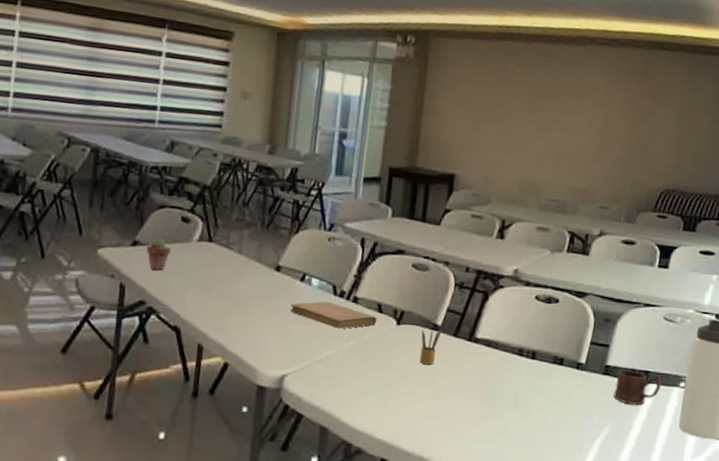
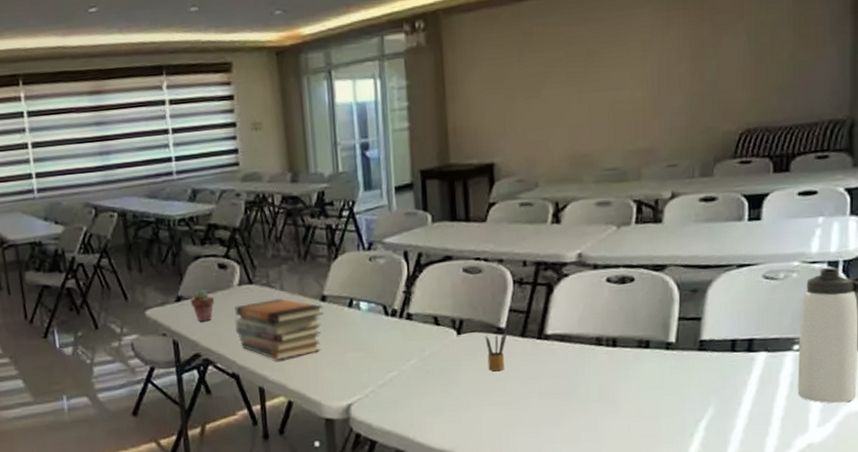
book stack: none [186,260,276,321] -> present [235,299,324,361]
notebook: present [290,301,377,329] -> none [343,323,436,350]
mug: present [613,369,662,405] -> none [714,340,771,379]

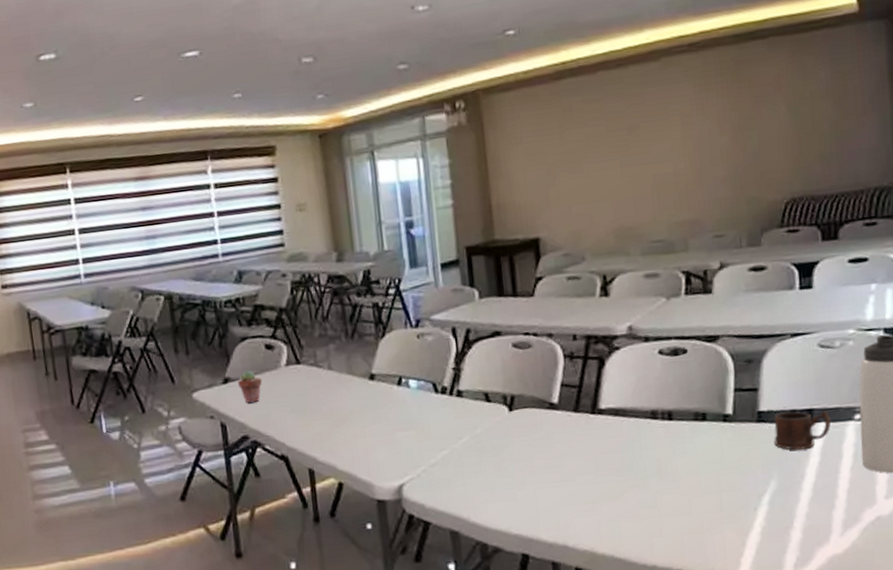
book stack: present [235,299,324,361] -> none [283,378,373,442]
pencil box: present [485,331,508,371] -> none [537,406,560,447]
mug: none [714,340,771,379] -> present [774,410,832,451]

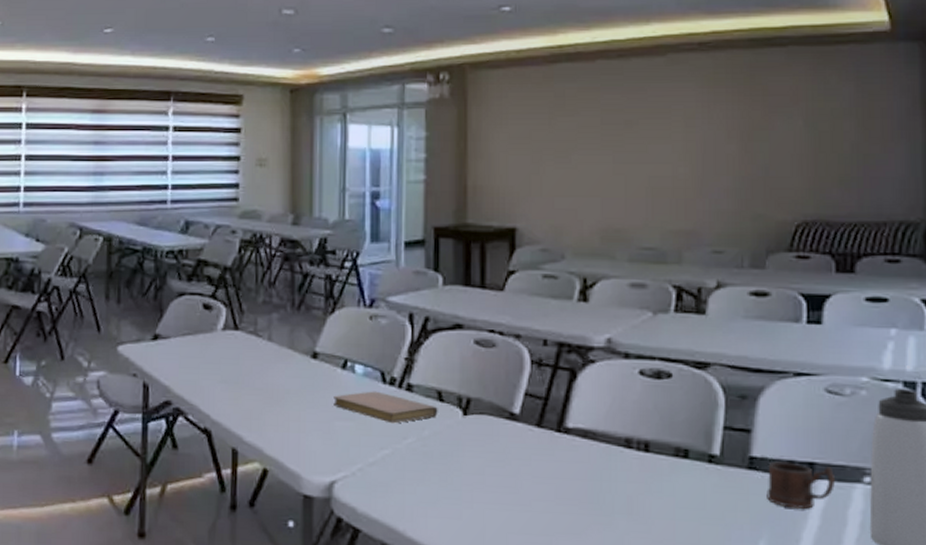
potted succulent: present [237,371,263,403] -> none [168,330,195,366]
notebook: none [393,400,487,428] -> present [333,391,438,424]

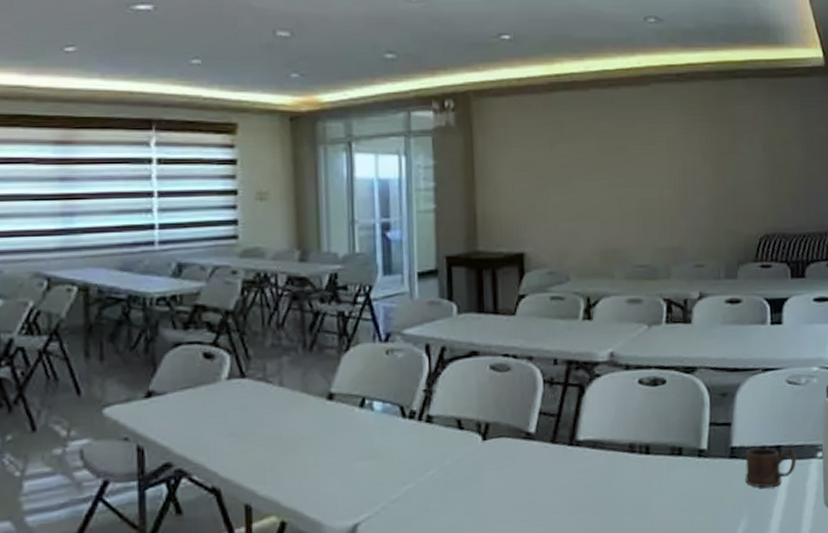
notebook: present [333,391,438,424] -> none [352,426,458,458]

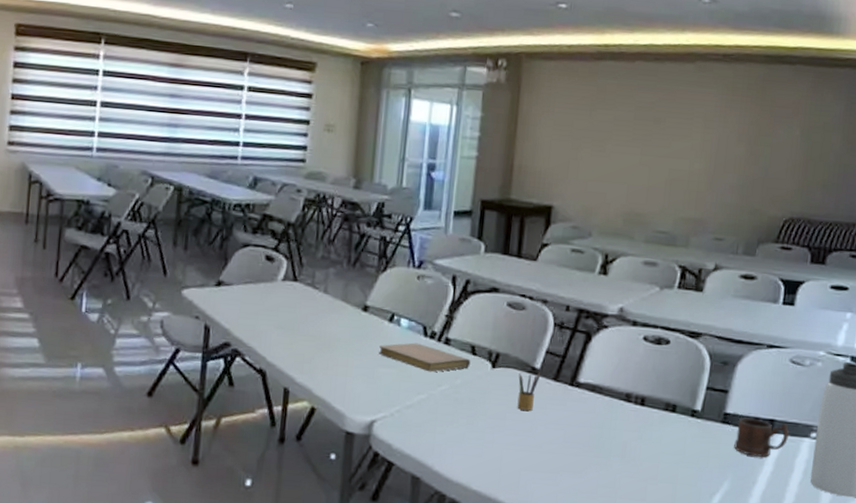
notebook: none [352,426,458,458] -> present [379,342,471,373]
pencil box: none [513,436,537,482] -> present [517,372,541,411]

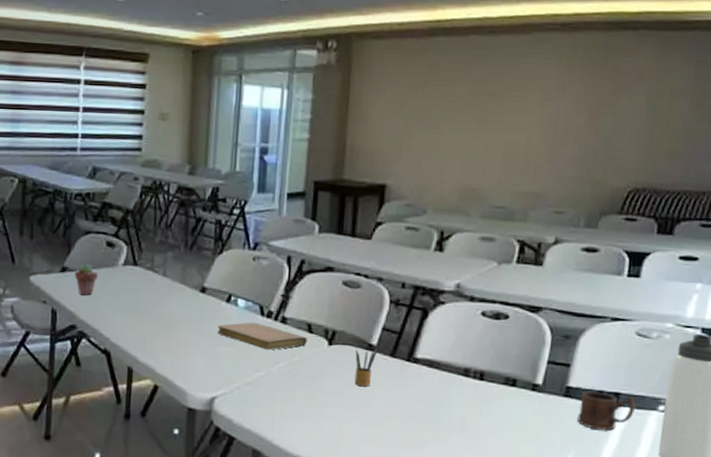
potted succulent: none [230,278,256,311] -> present [74,264,99,295]

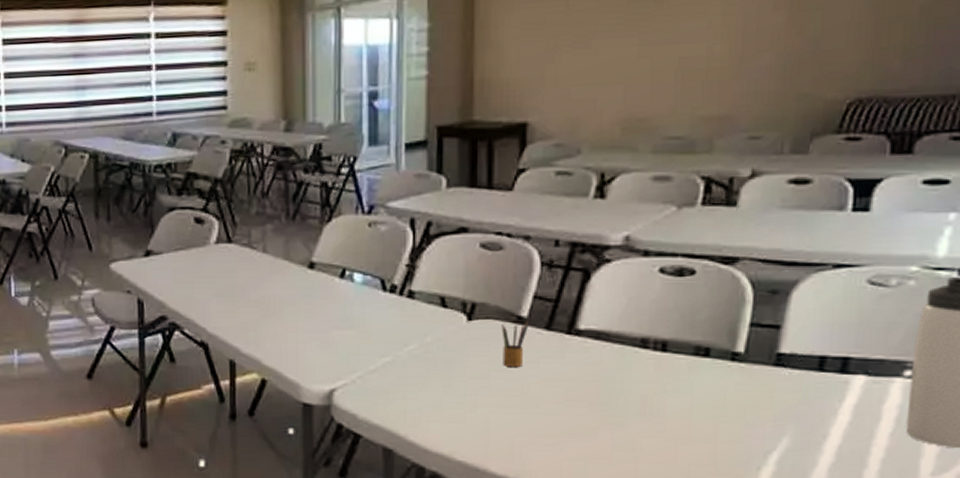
potted succulent: present [74,264,99,295] -> none [160,245,188,281]
notebook: present [217,322,307,351] -> none [332,299,441,331]
mug: present [577,391,636,431] -> none [793,357,872,406]

